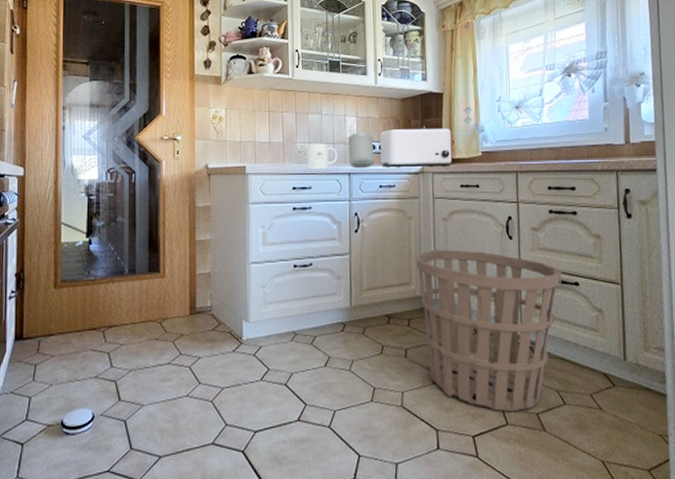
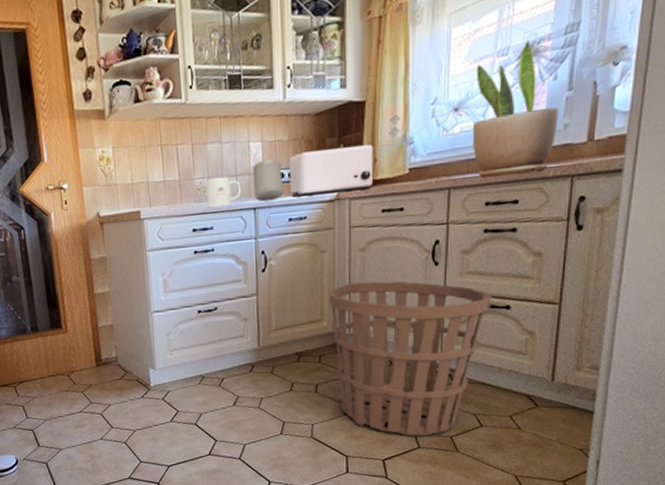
potted plant: none [531,61,600,166] -> present [472,40,559,179]

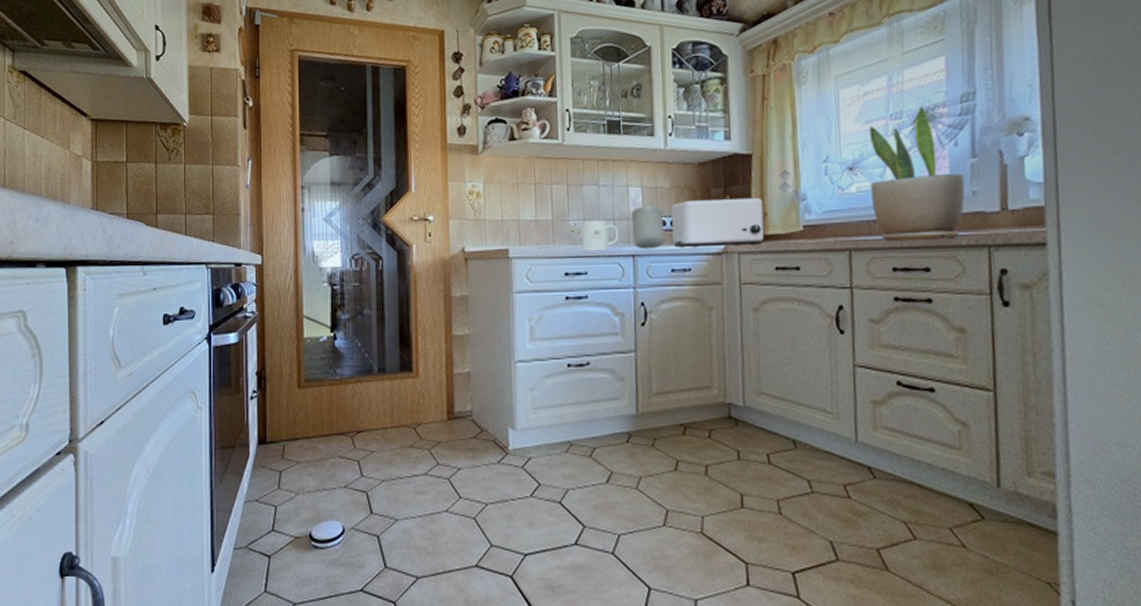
basket: present [329,281,492,437] -> none [718,346,912,546]

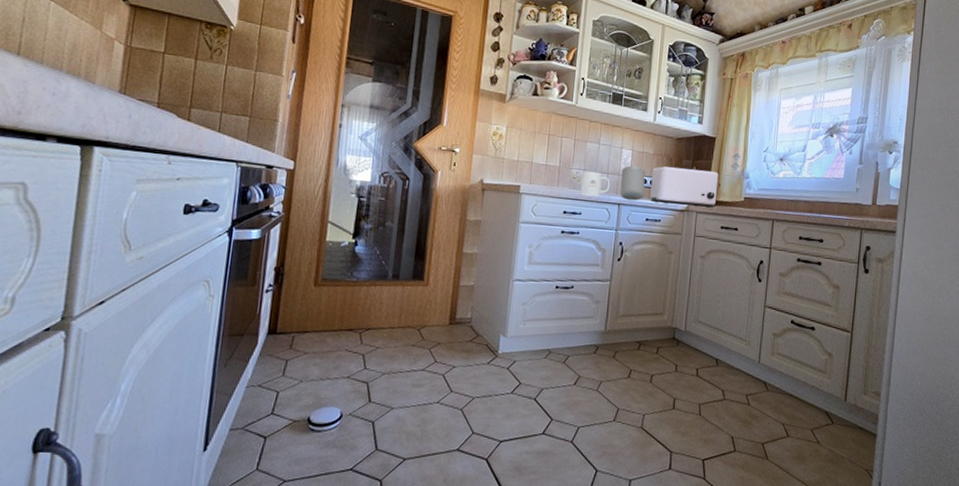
potted plant: present [869,106,965,242] -> none [792,122,853,221]

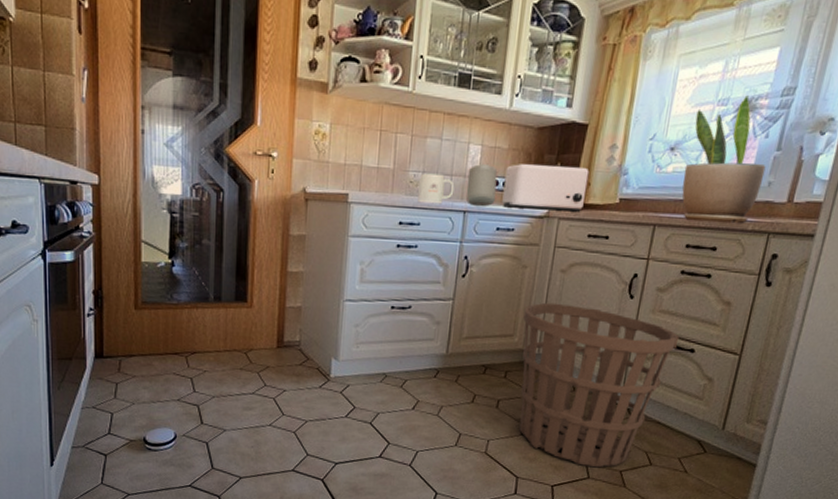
basket: none [671,284,801,441] -> present [519,302,679,468]
potted plant: none [792,122,853,221] -> present [682,95,766,224]

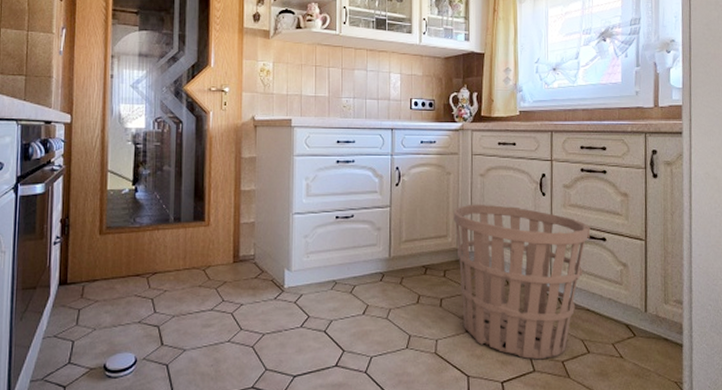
mug: present [417,173,455,205] -> none [351,98,381,124]
canister: present [457,163,510,207] -> none [383,88,428,124]
toaster: present [502,164,590,213] -> none [422,87,491,125]
potted plant: present [682,95,766,224] -> none [567,26,631,127]

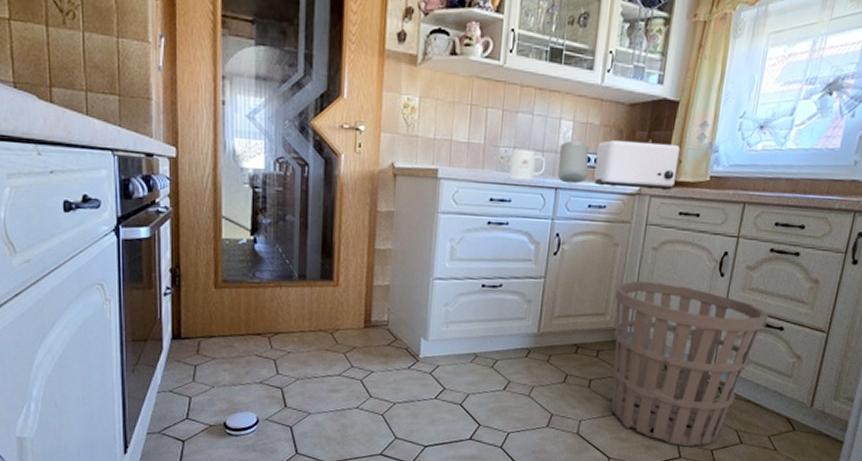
mug: none [351,98,381,124] -> present [509,148,546,181]
canister: none [383,88,428,124] -> present [548,139,601,184]
toaster: none [422,87,491,125] -> present [594,140,681,191]

